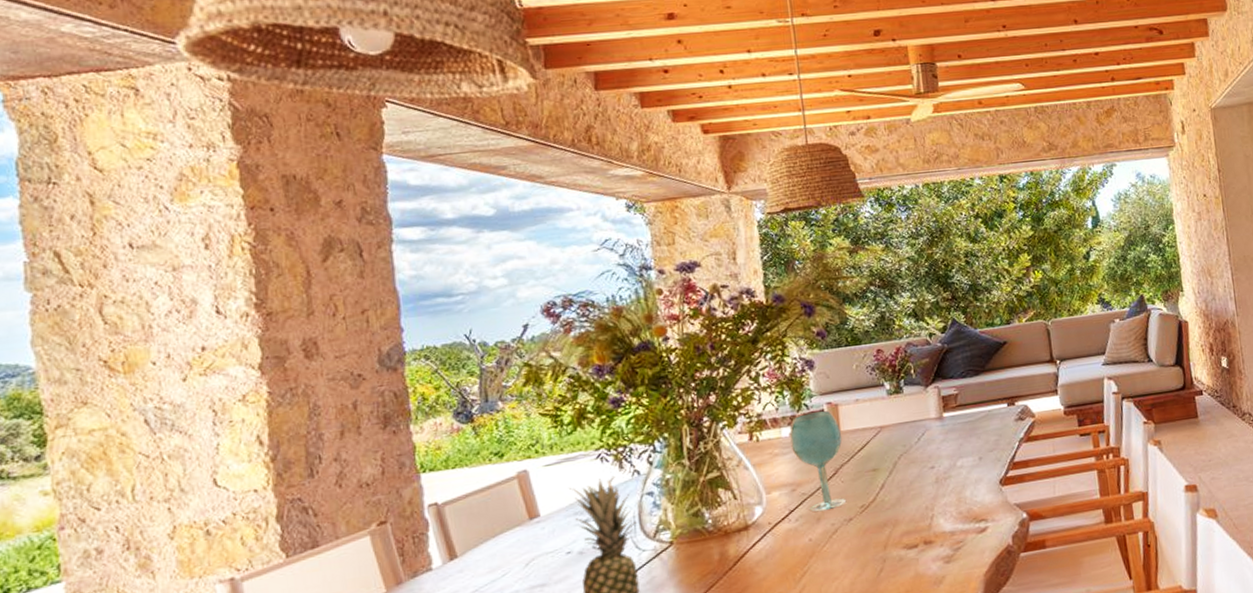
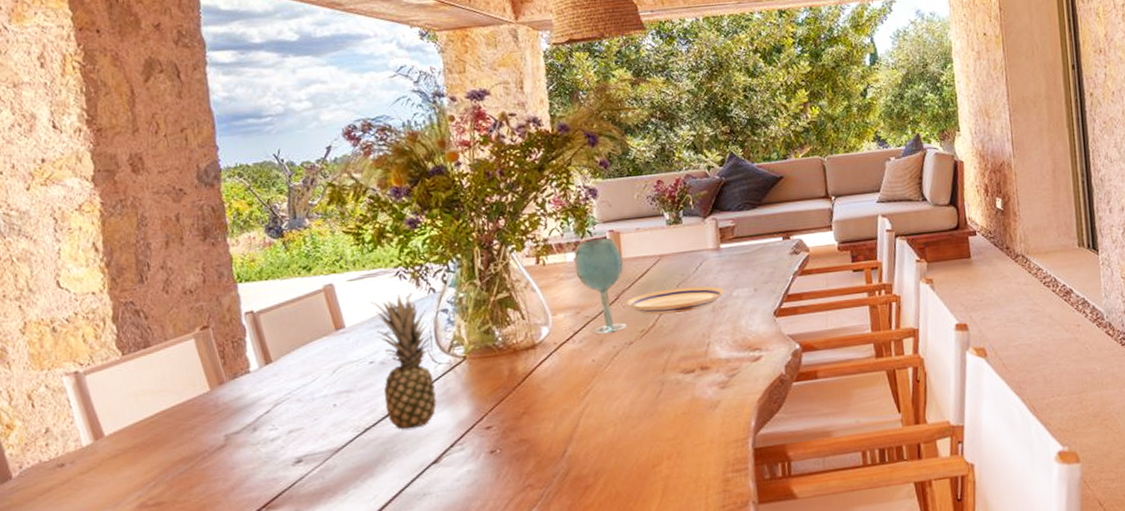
plate: none [845,456,949,489] -> present [626,286,725,315]

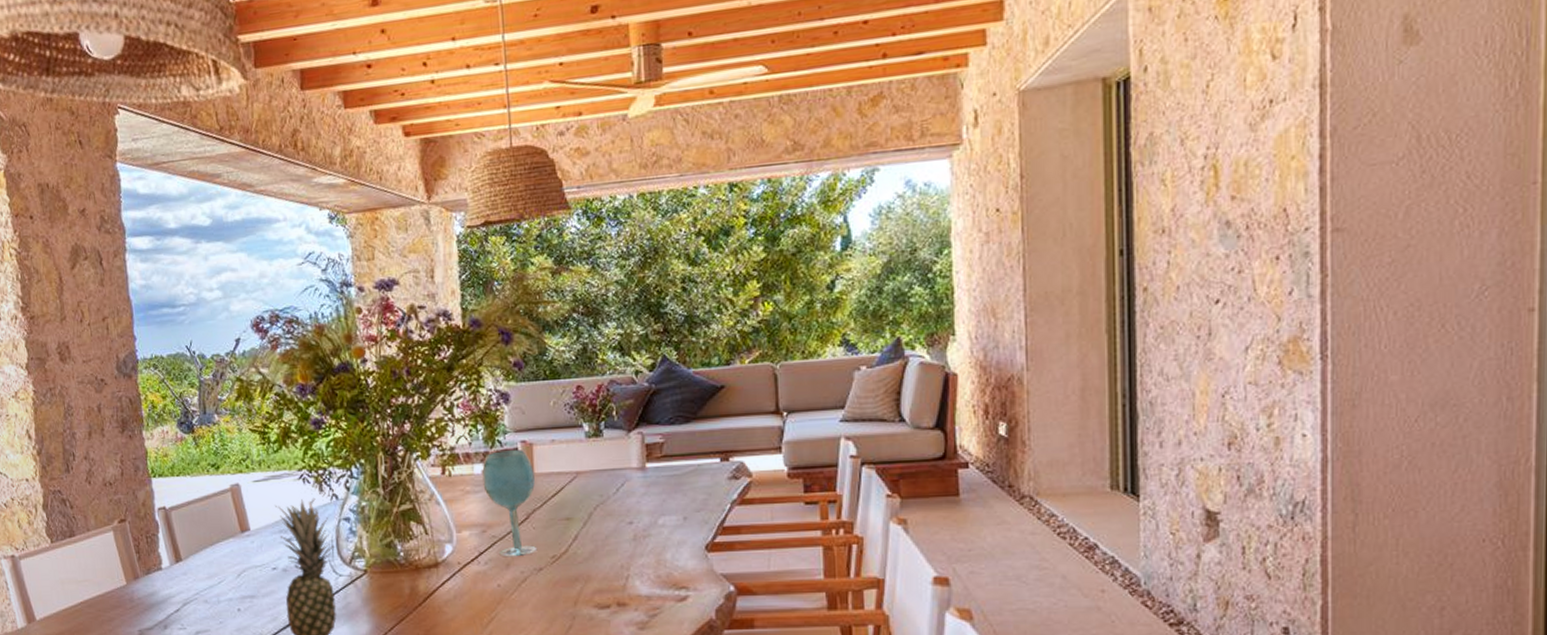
plate: present [626,286,725,315] -> none [537,510,649,540]

